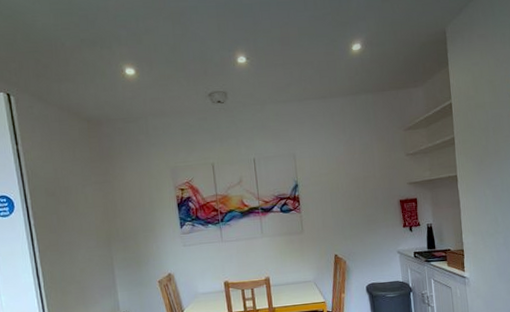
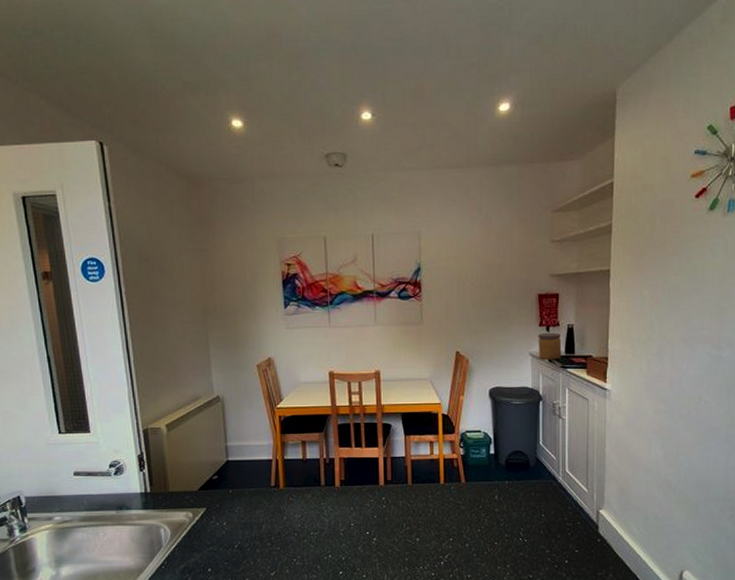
jar: none [403,232,425,256] -> present [538,333,562,360]

